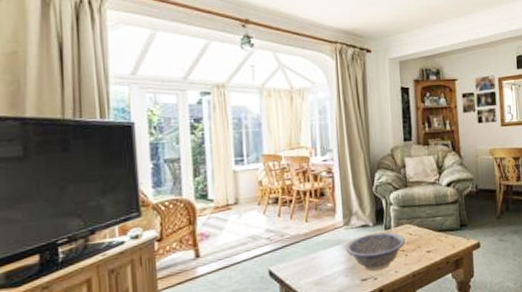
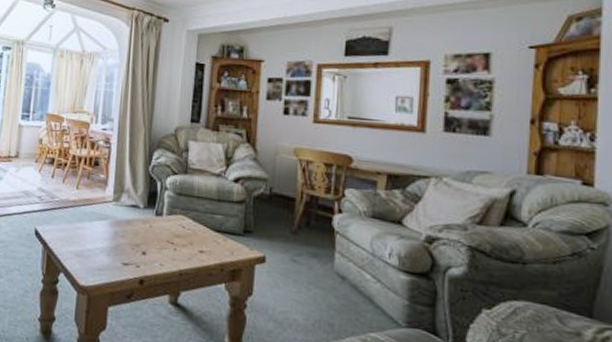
decorative bowl: present [345,232,405,272] -> none [111,215,177,259]

